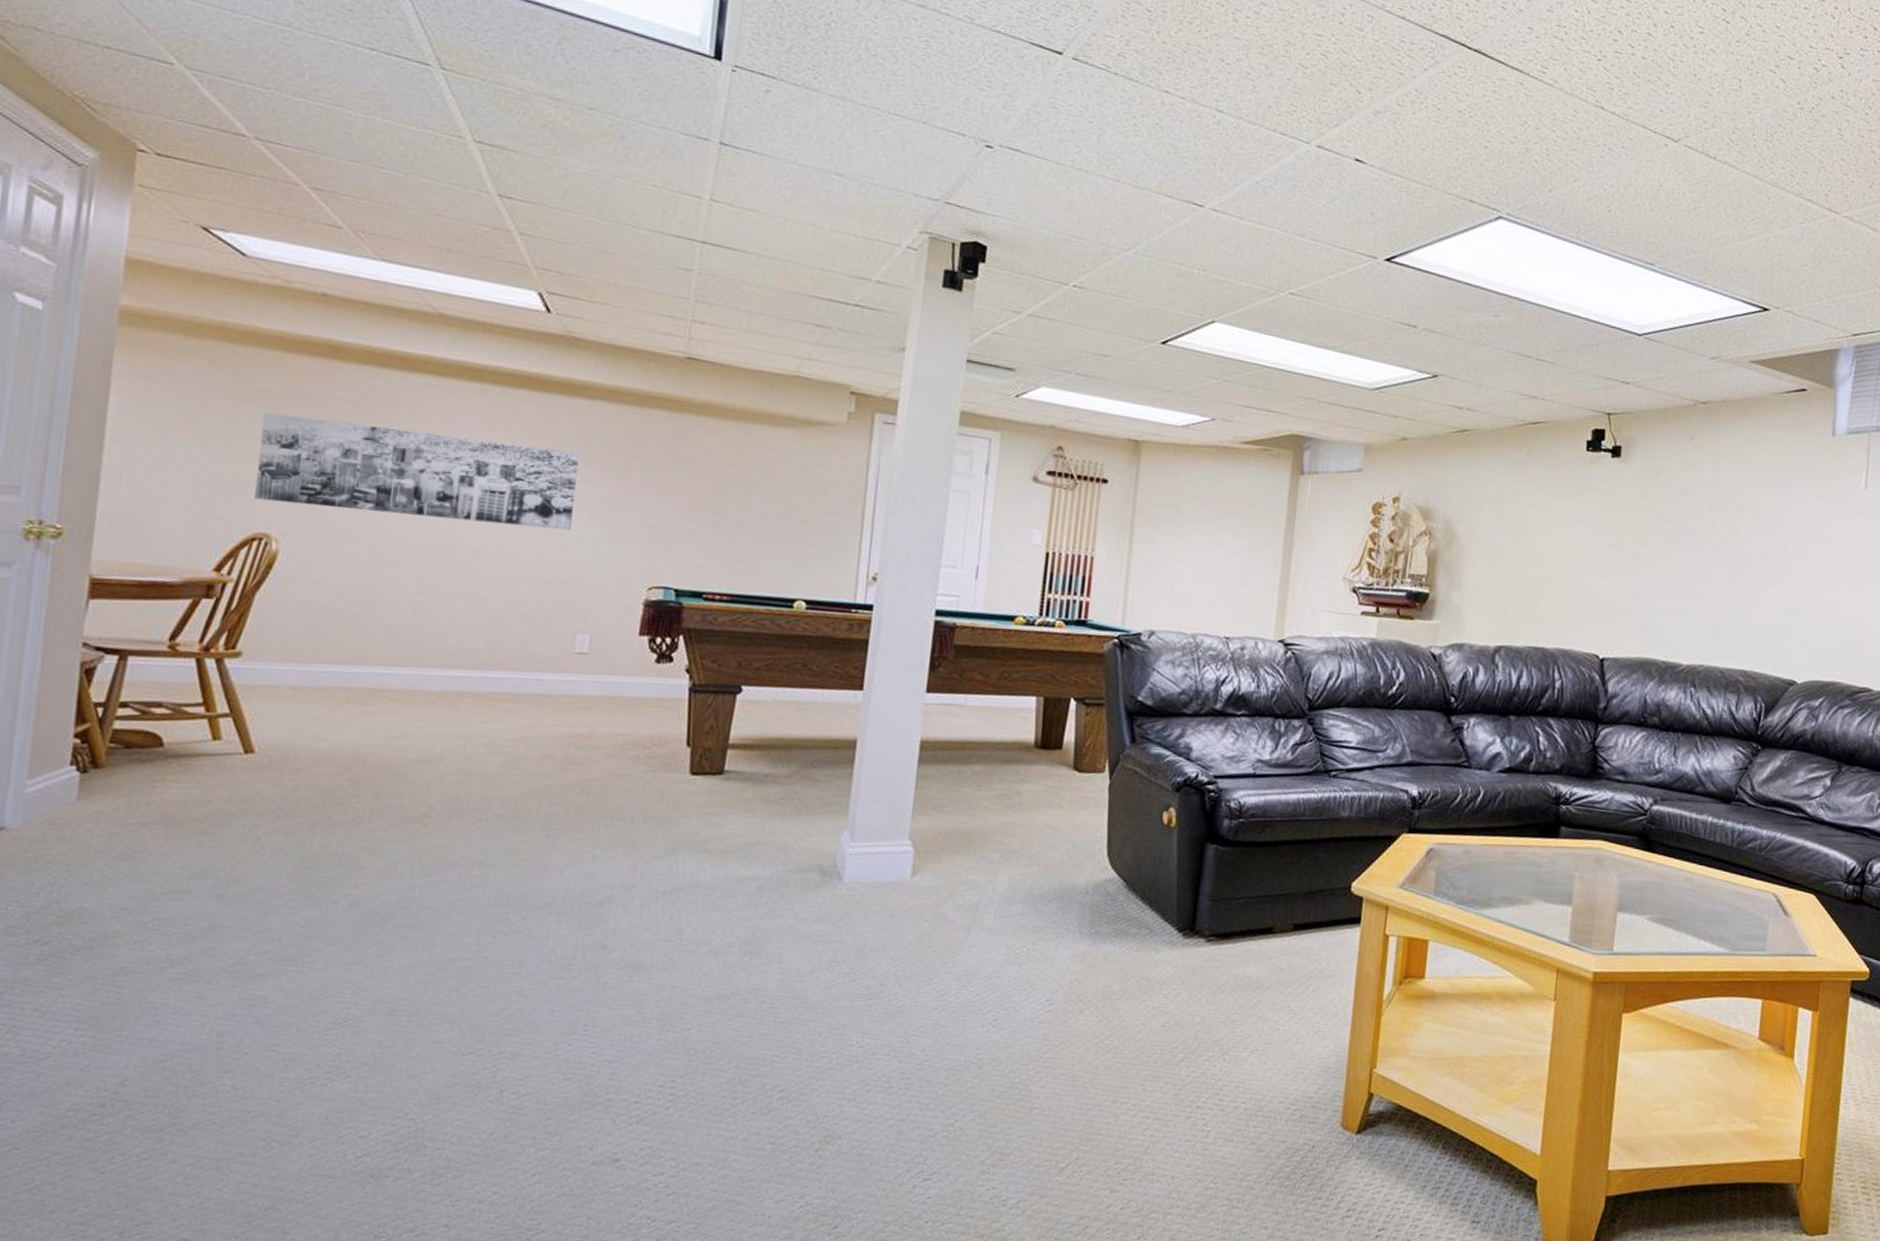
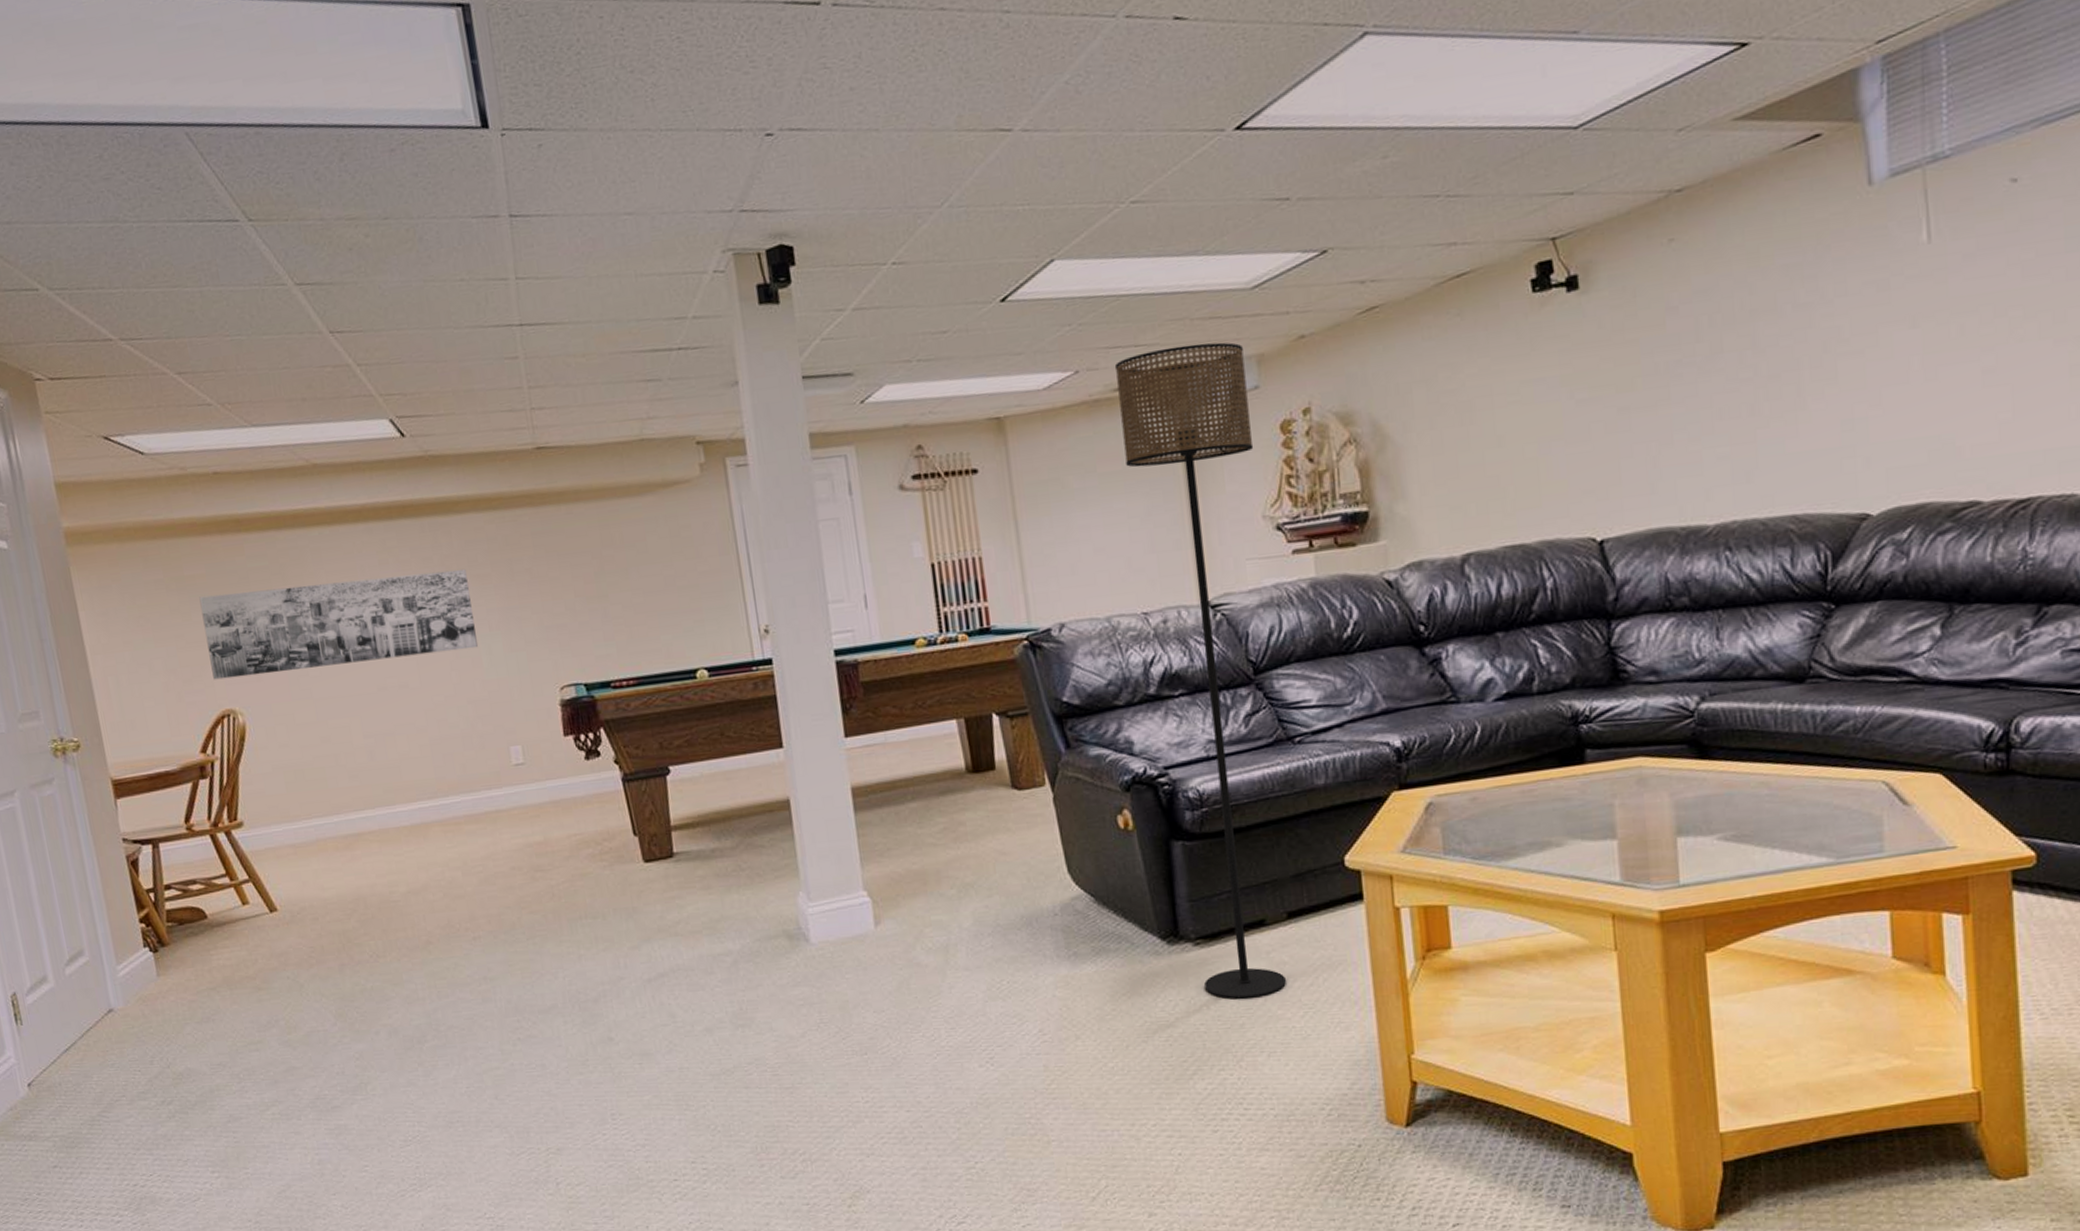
floor lamp: none [1208,418,1356,998] -> present [1114,342,1287,999]

